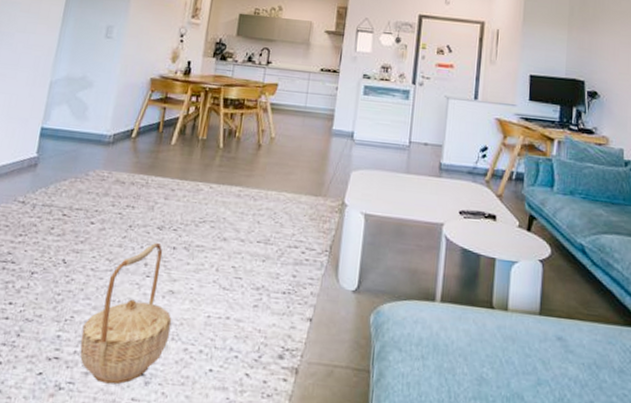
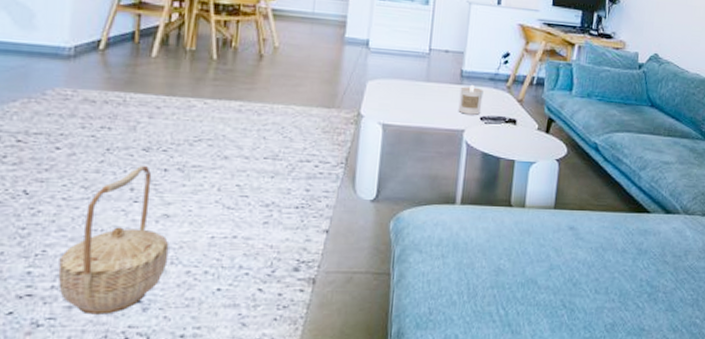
candle: none [437,177,462,209] -> present [458,84,483,115]

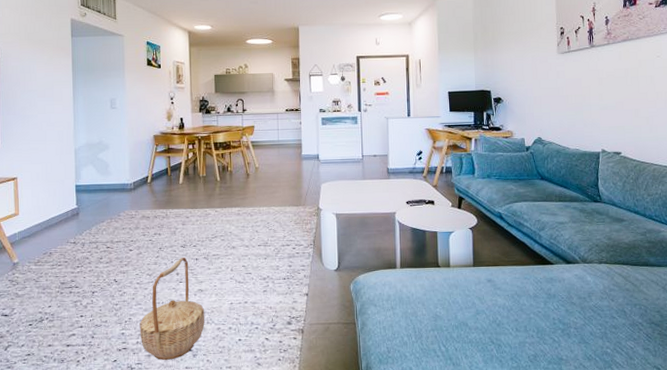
candle: present [458,84,483,115] -> none [388,178,406,201]

